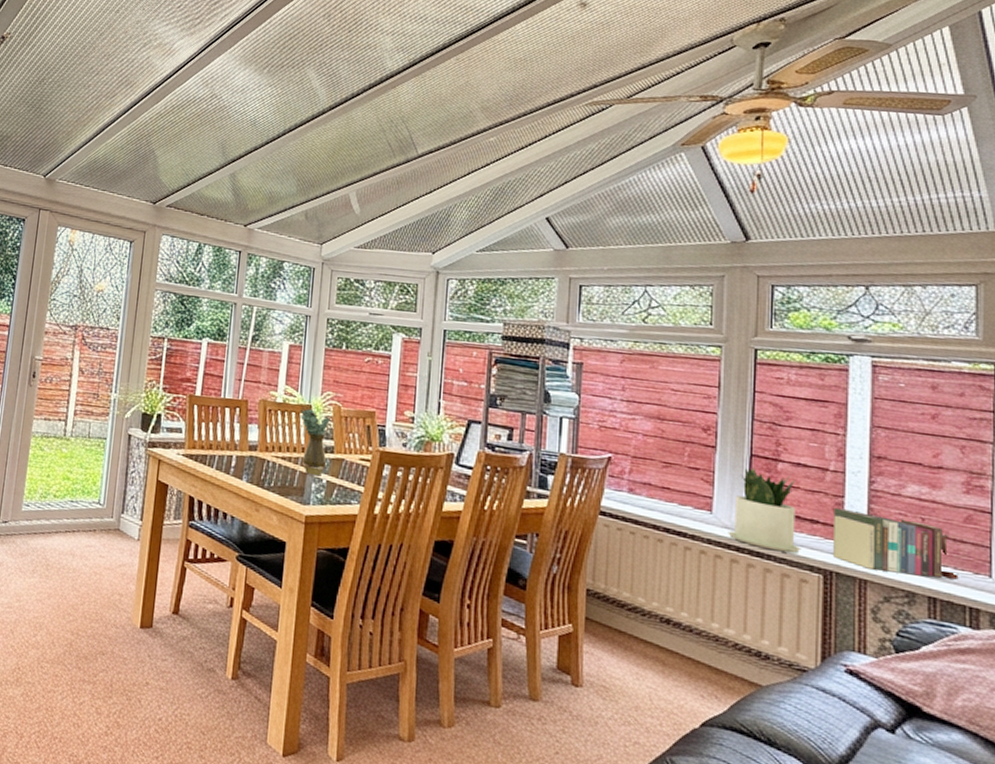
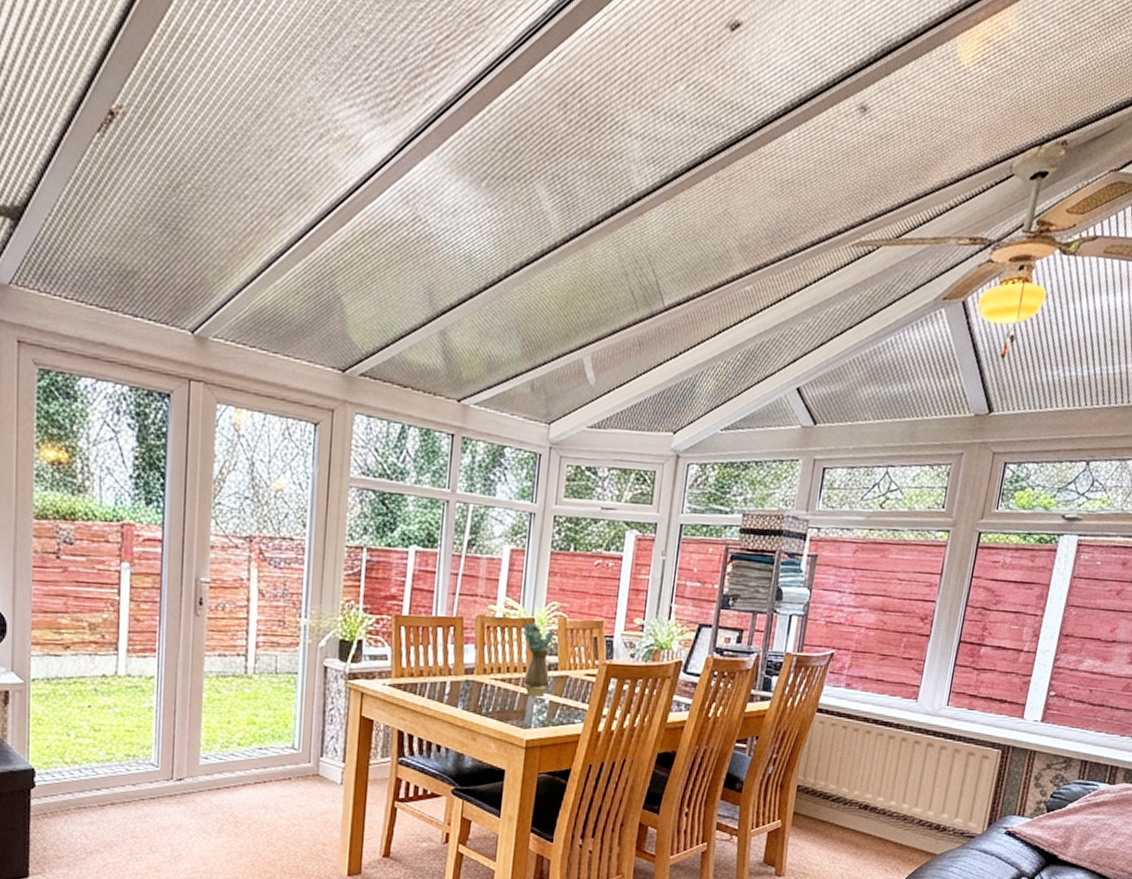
planter: present [728,467,802,554] -> none [928,654,994,733]
books: present [833,507,959,581] -> none [1013,686,1109,744]

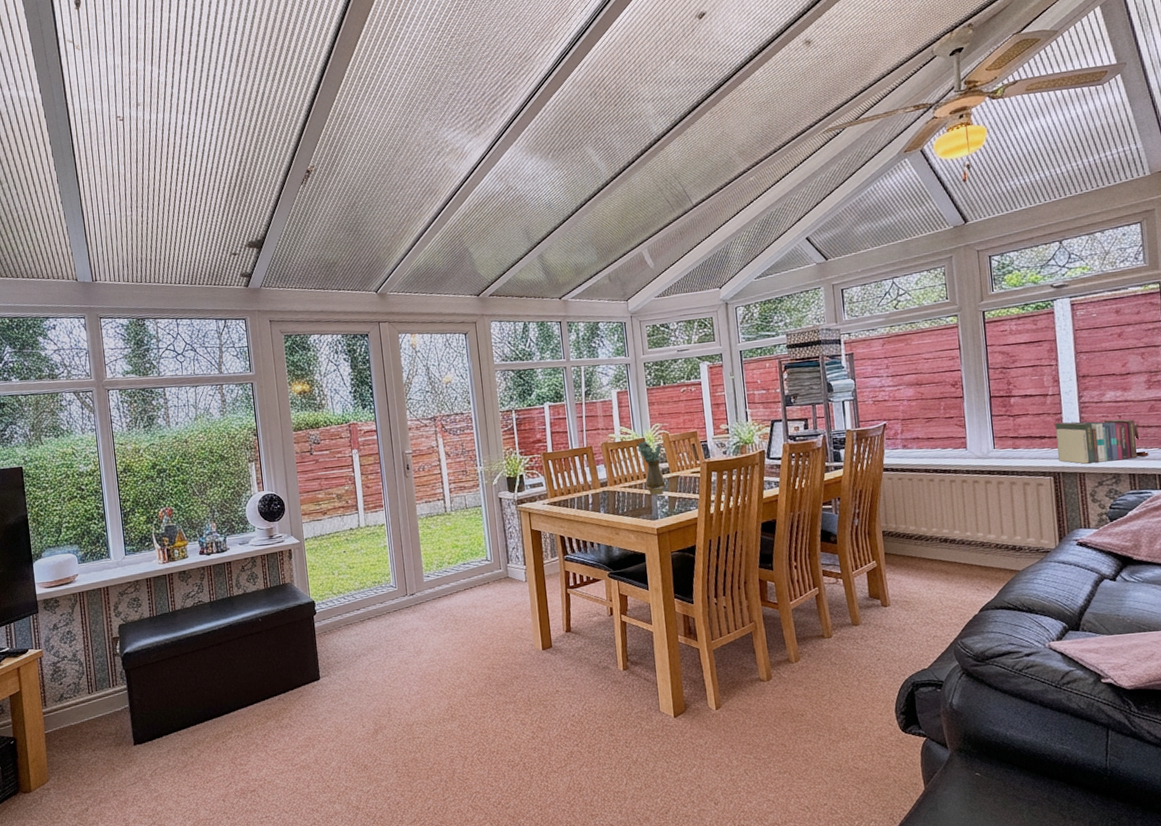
books: none [1013,686,1109,744] -> present [1055,419,1149,464]

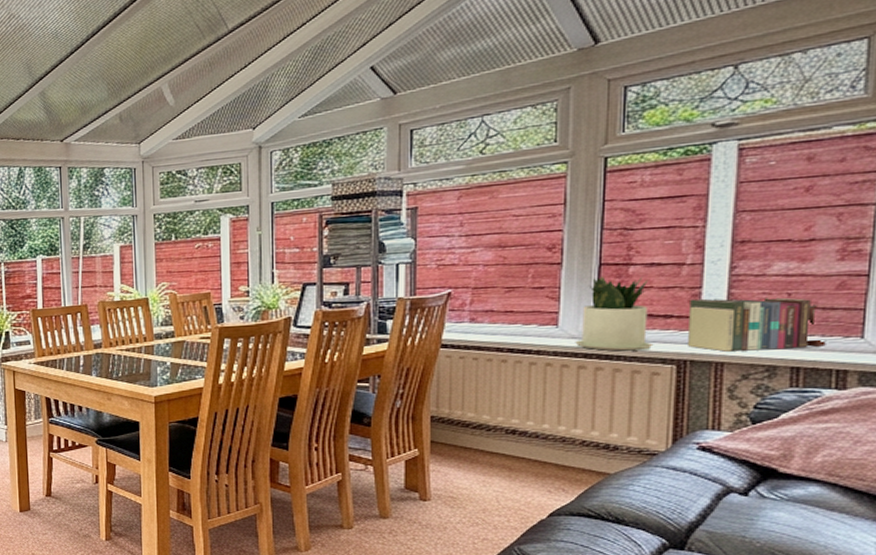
vase: present [635,440,666,495] -> none [137,299,169,360]
planter: none [980,405,1036,468] -> present [575,275,654,351]

